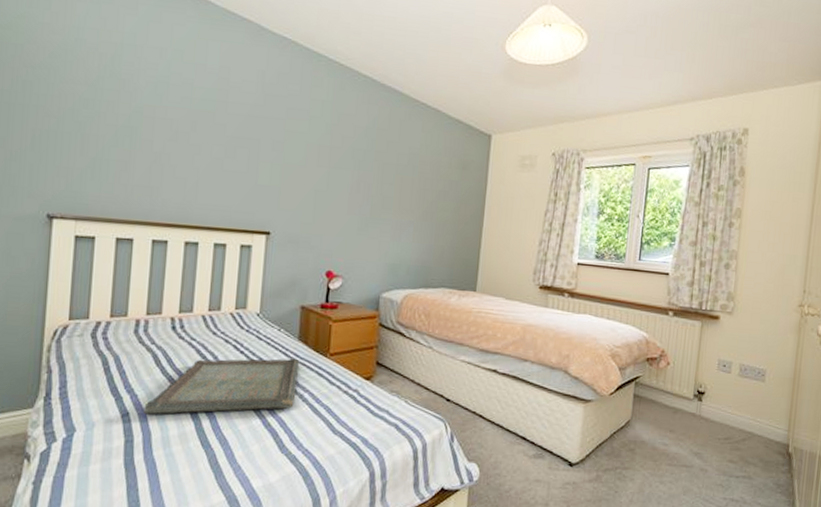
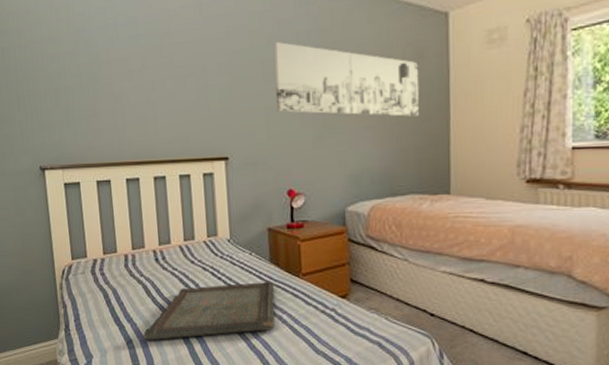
wall art: none [326,131,462,219] -> present [274,41,419,117]

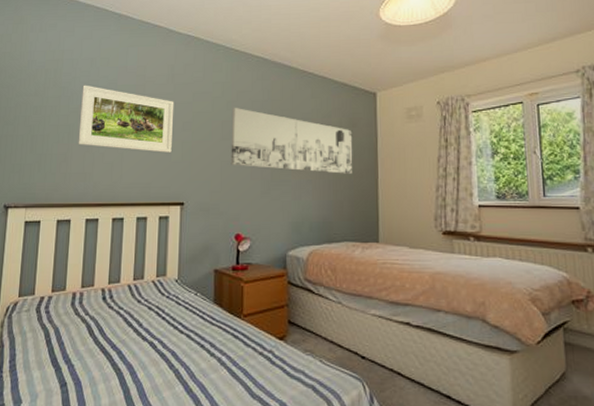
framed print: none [99,24,209,101] -> present [78,85,174,153]
serving tray: present [143,281,275,341] -> none [79,321,216,384]

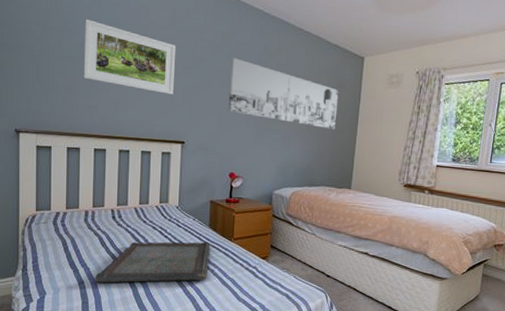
serving tray: none [79,321,216,384] -> present [95,241,211,283]

